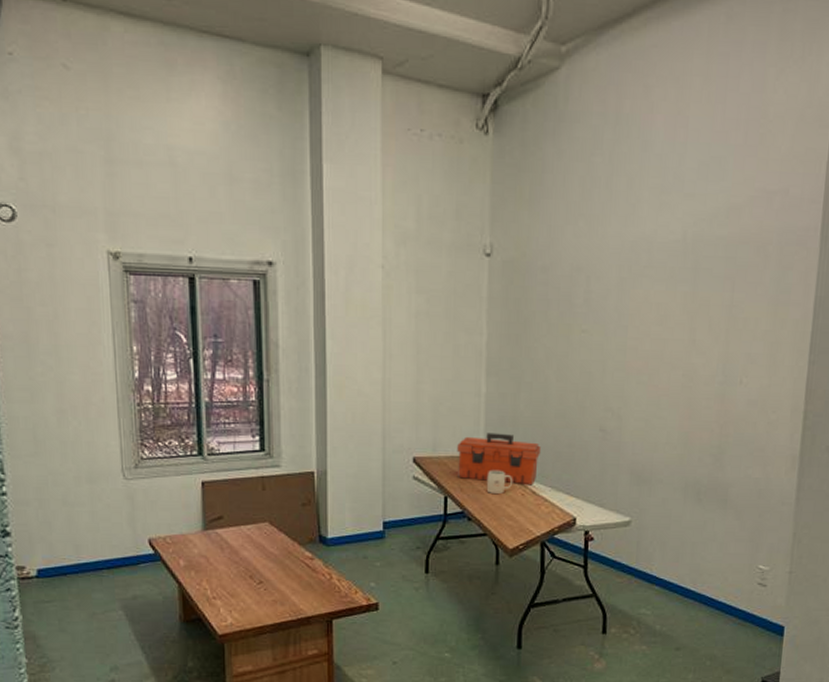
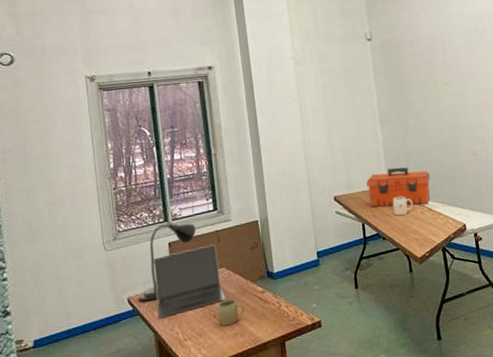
desk lamp: none [160,458,237,547] -> present [137,223,196,302]
laptop: none [181,492,267,569] -> present [153,244,226,319]
mug: none [255,560,288,591] -> present [217,299,245,326]

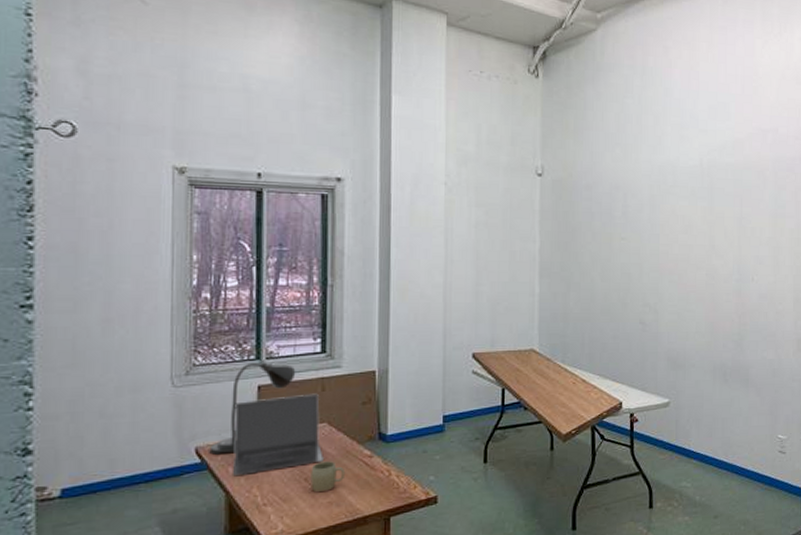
toolbox: present [366,167,431,208] -> none [514,328,590,375]
mug: present [392,196,414,216] -> none [541,361,565,385]

